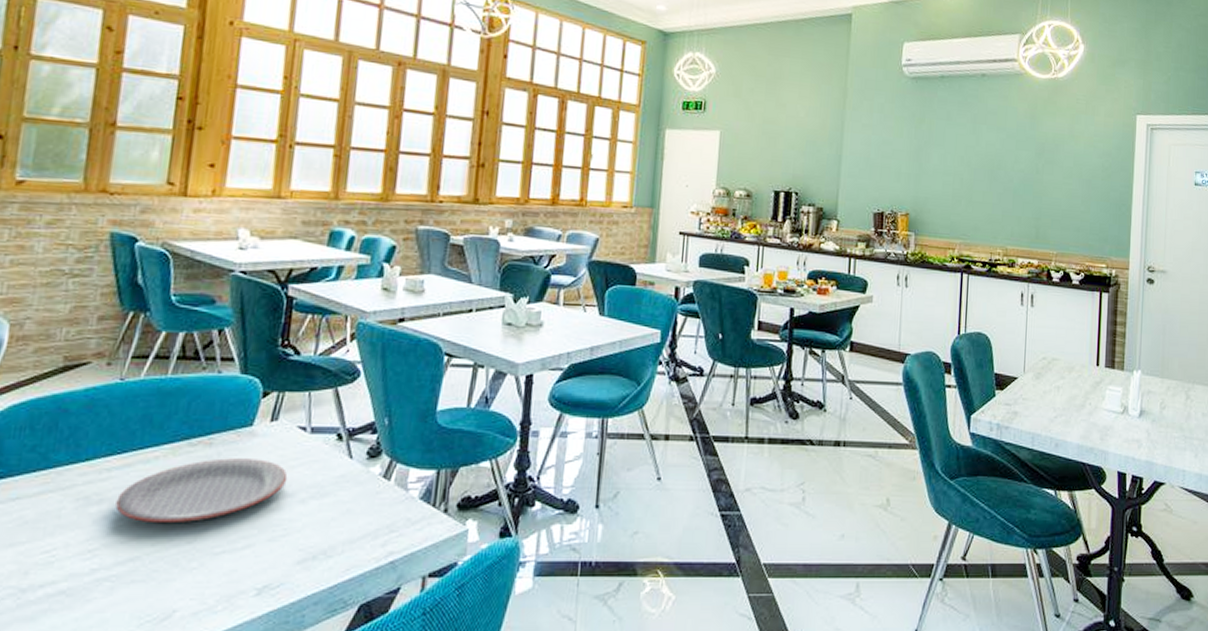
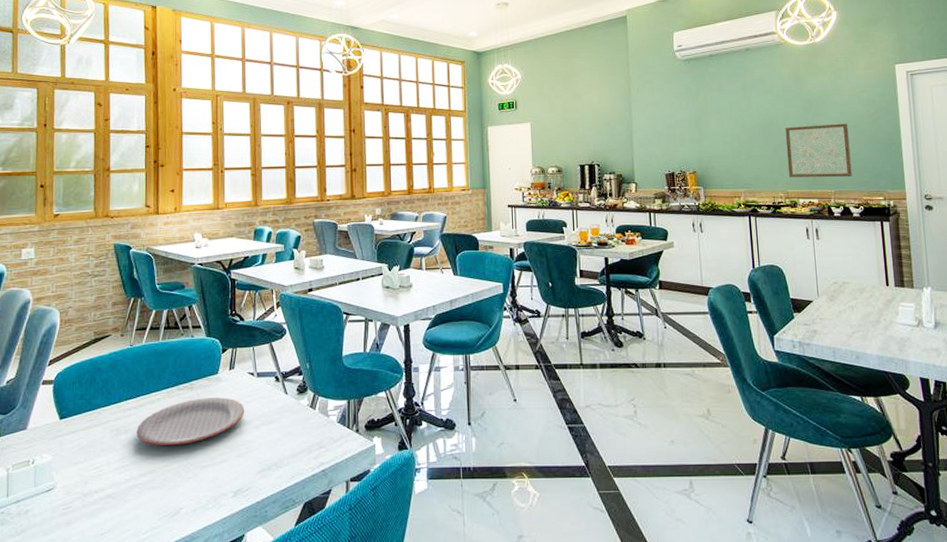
wall art: none [1010,172,1080,239] -> present [785,123,852,178]

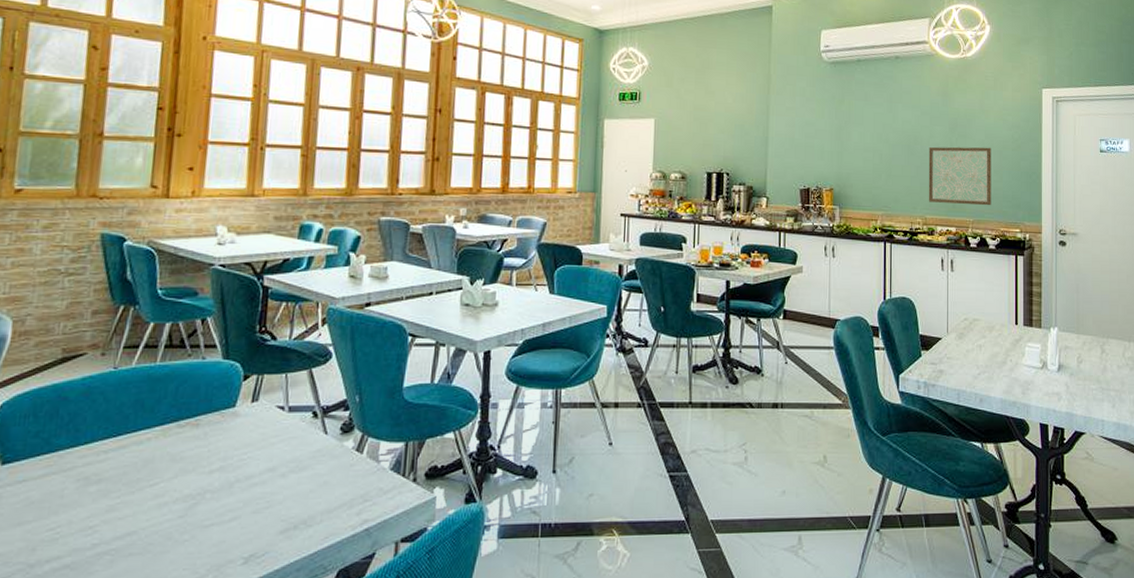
plate: present [136,397,245,445] -> none [113,437,269,499]

